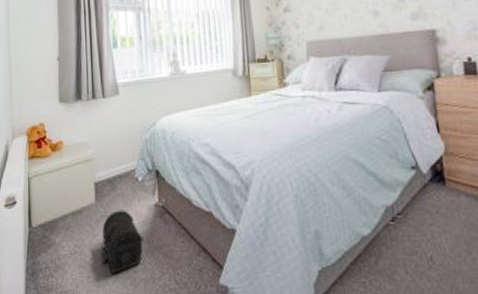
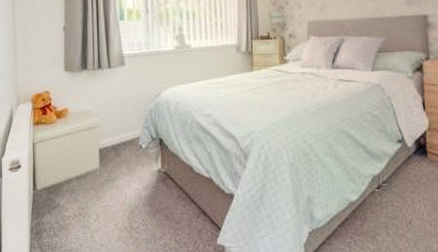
treasure chest: present [100,210,143,275] -> none [104,175,146,235]

